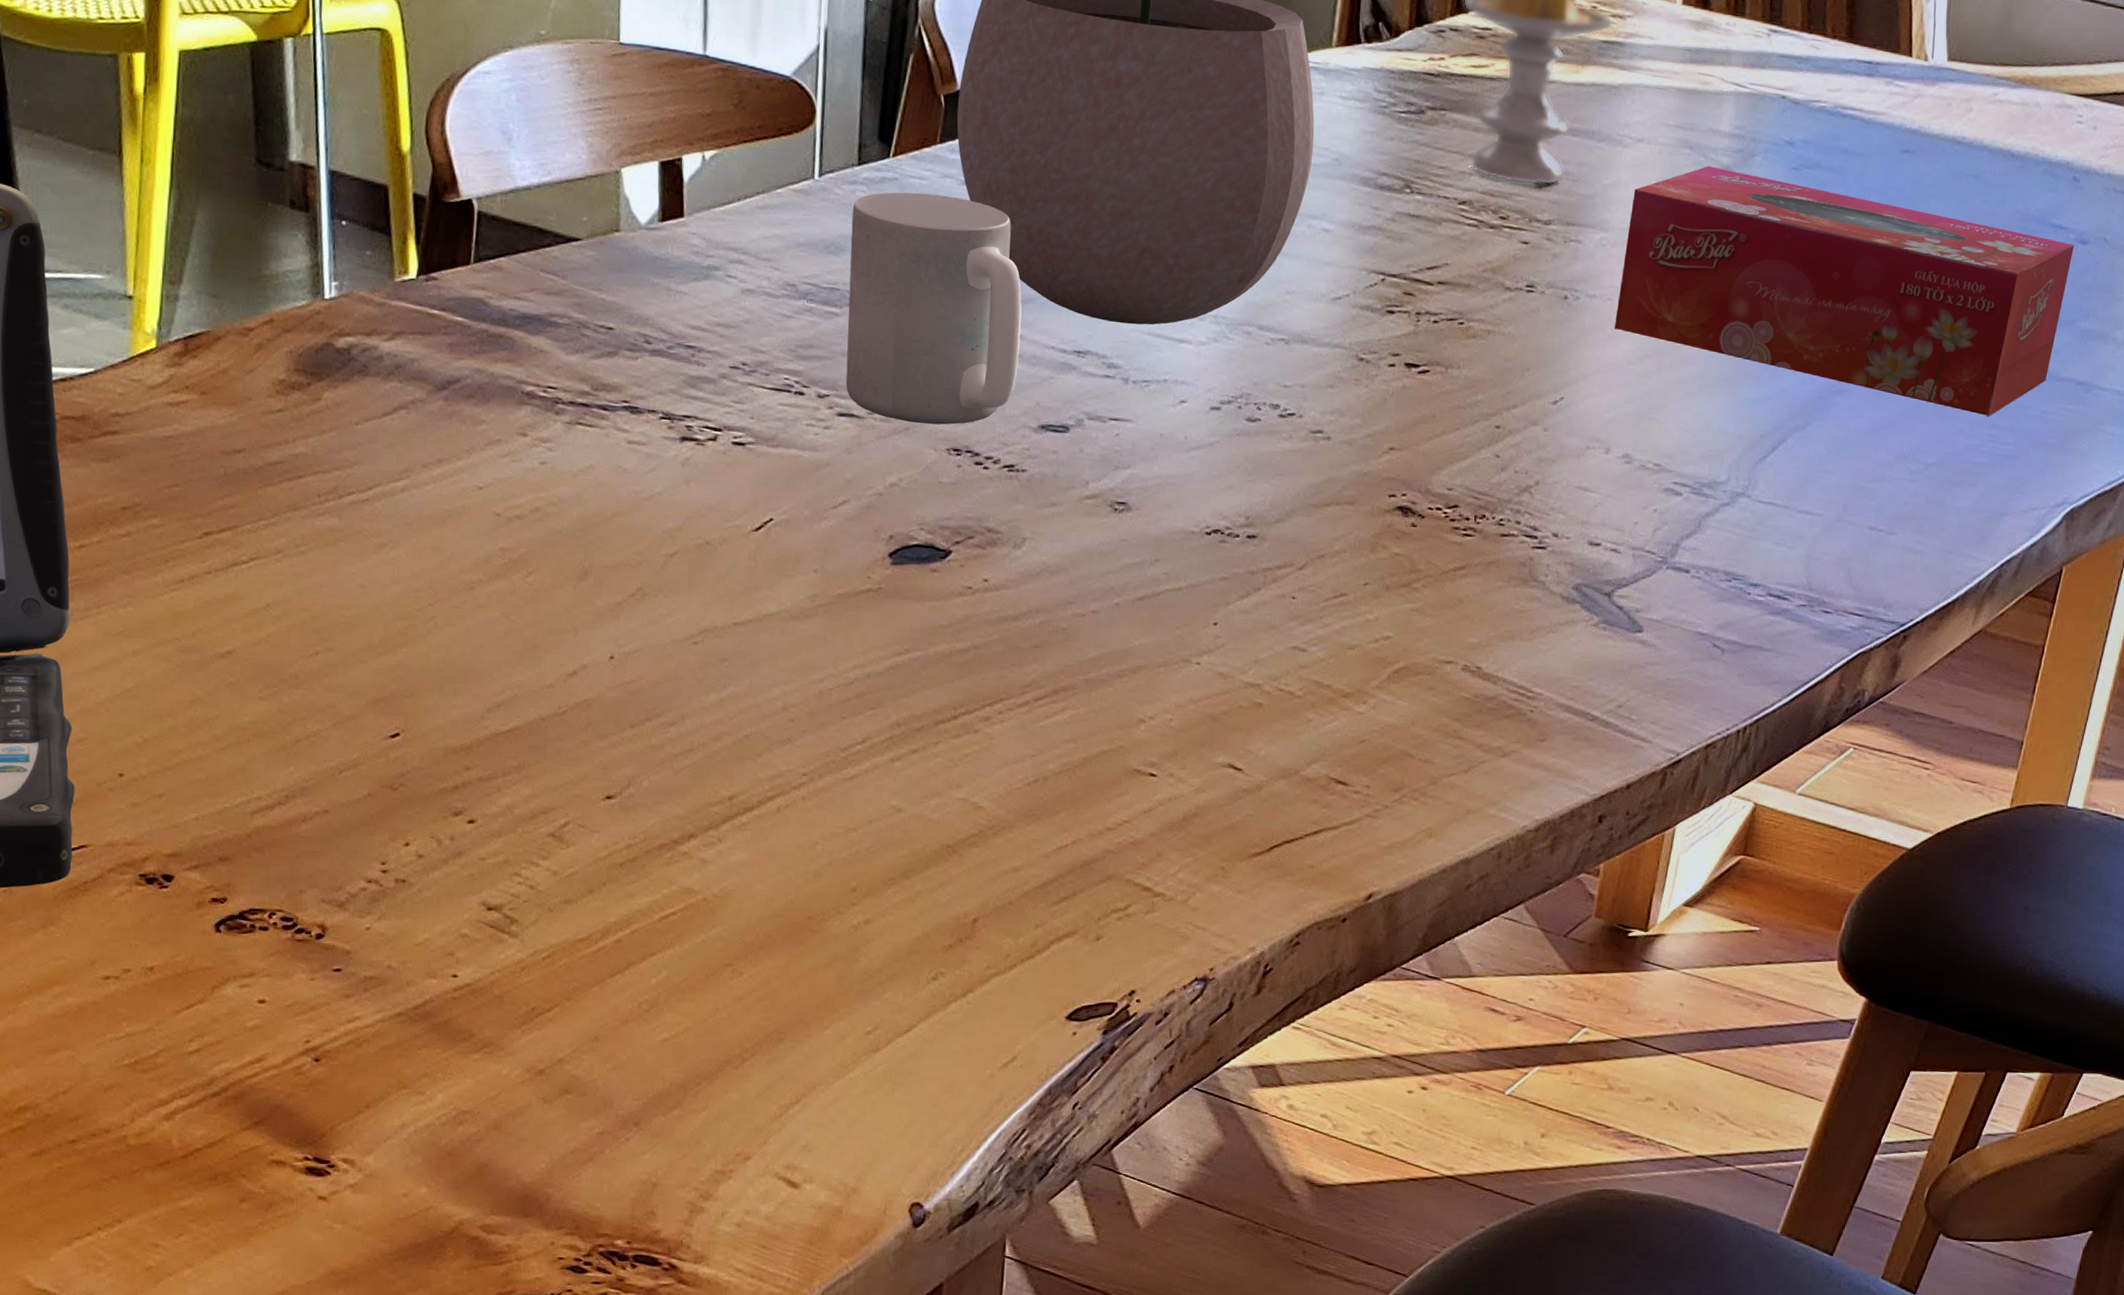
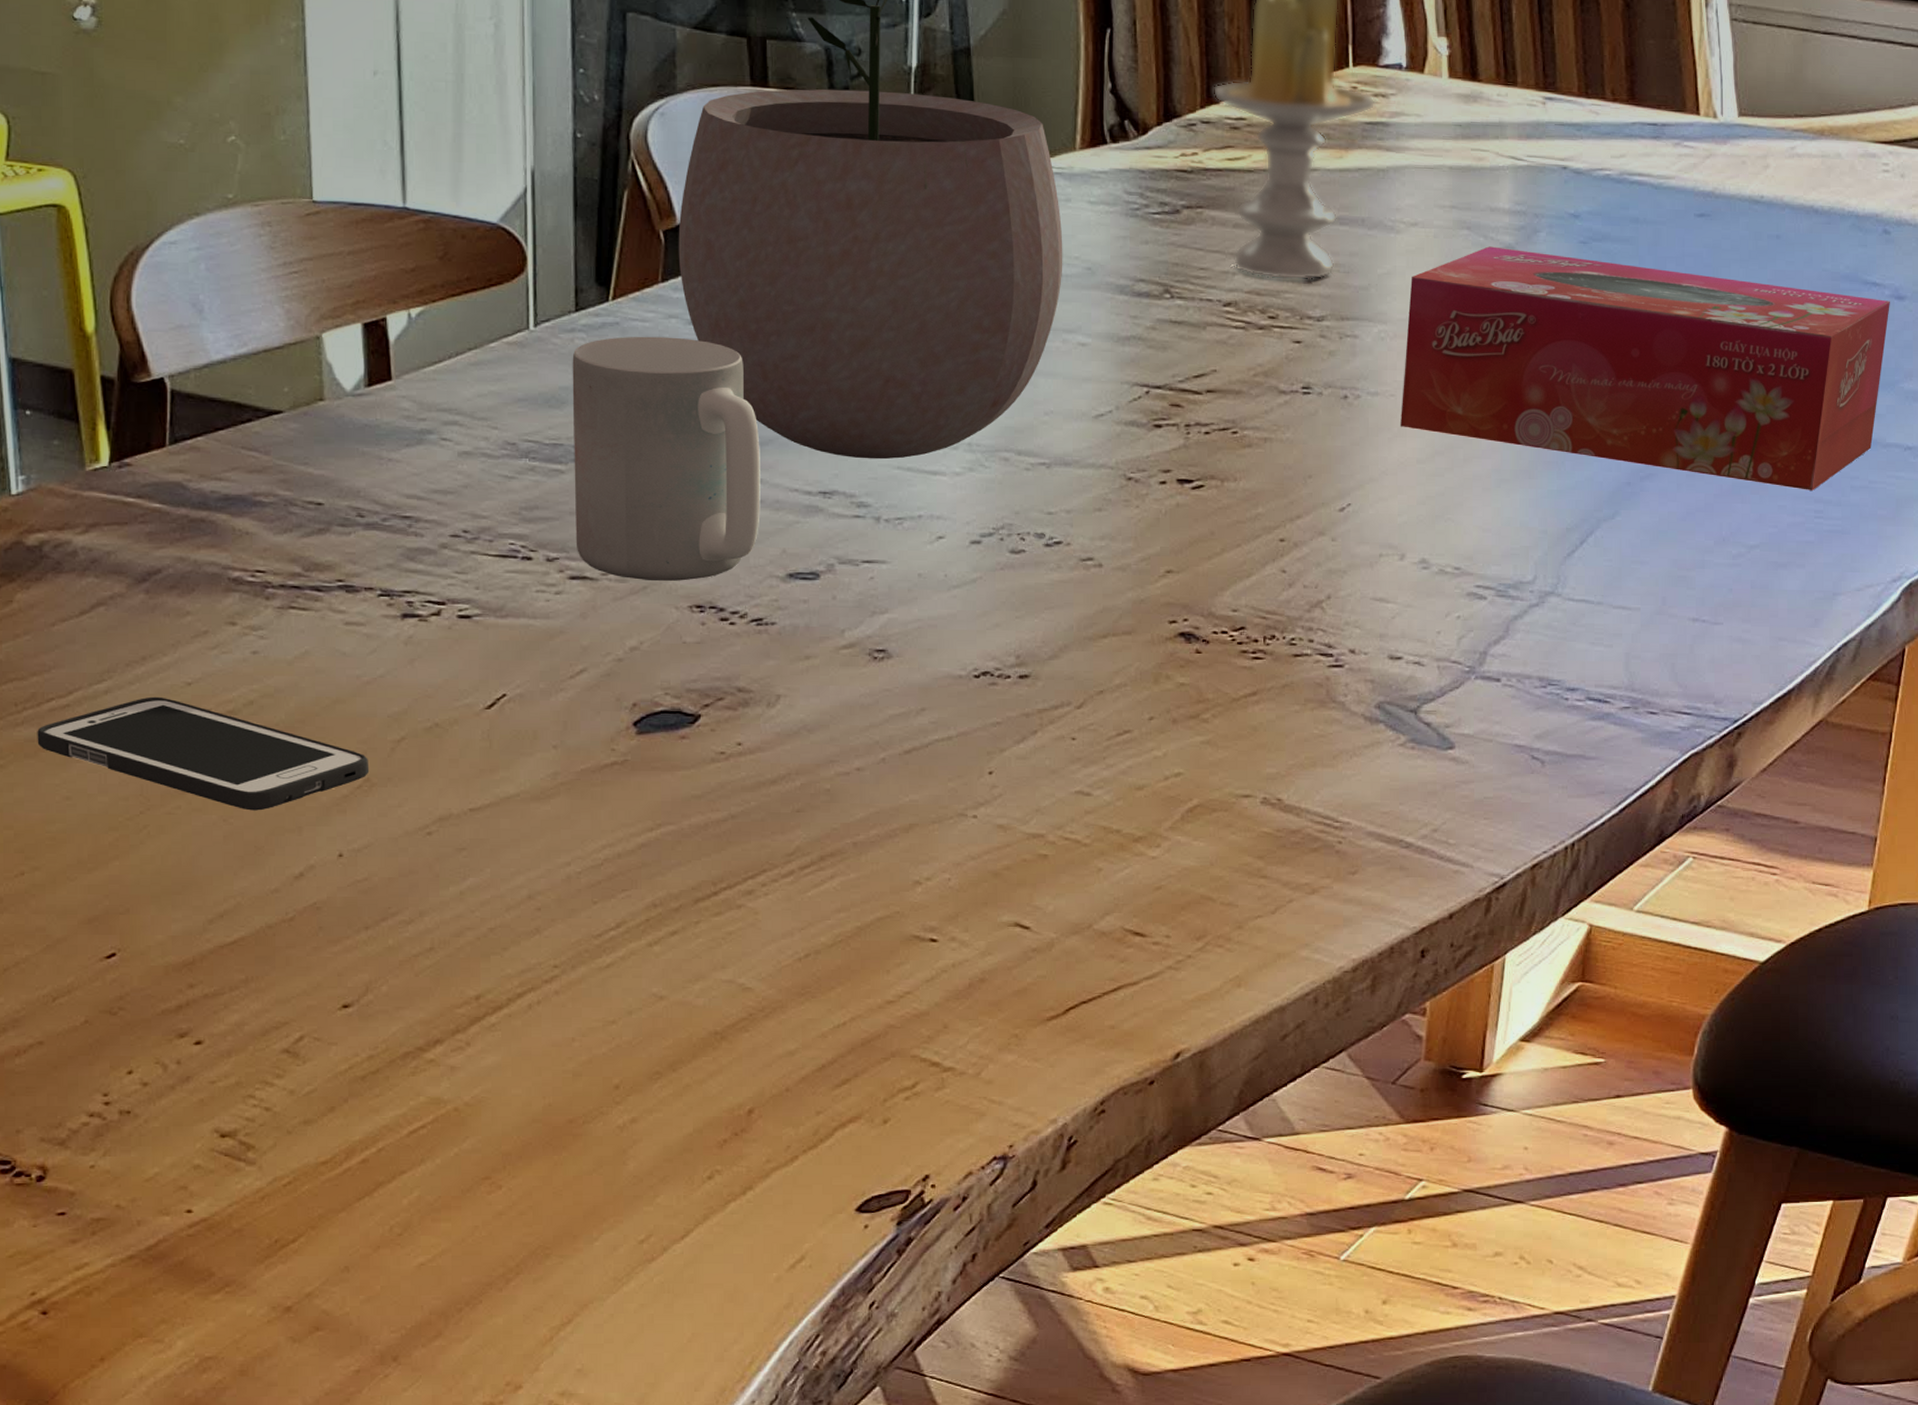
cell phone: none [337,497,643,611] -> present [37,696,370,811]

